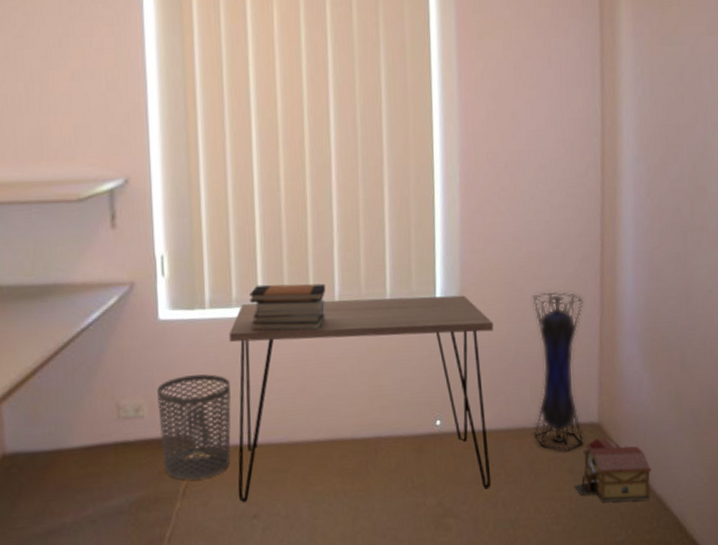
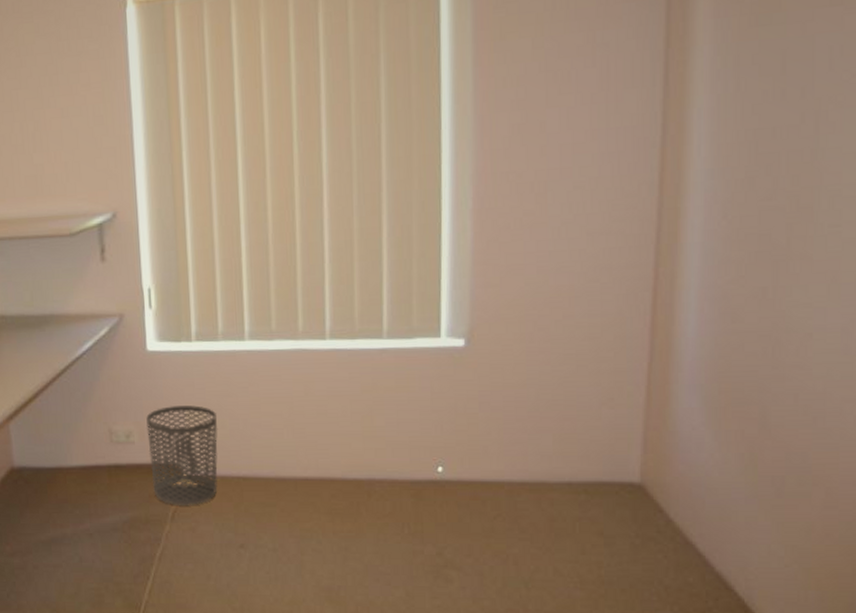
desk: present [229,295,494,503] -> none [215,333,509,544]
book stack: present [249,283,326,330] -> none [235,318,316,366]
lantern: present [532,292,584,452] -> none [555,332,628,512]
toy house: present [574,438,652,502] -> none [605,501,710,575]

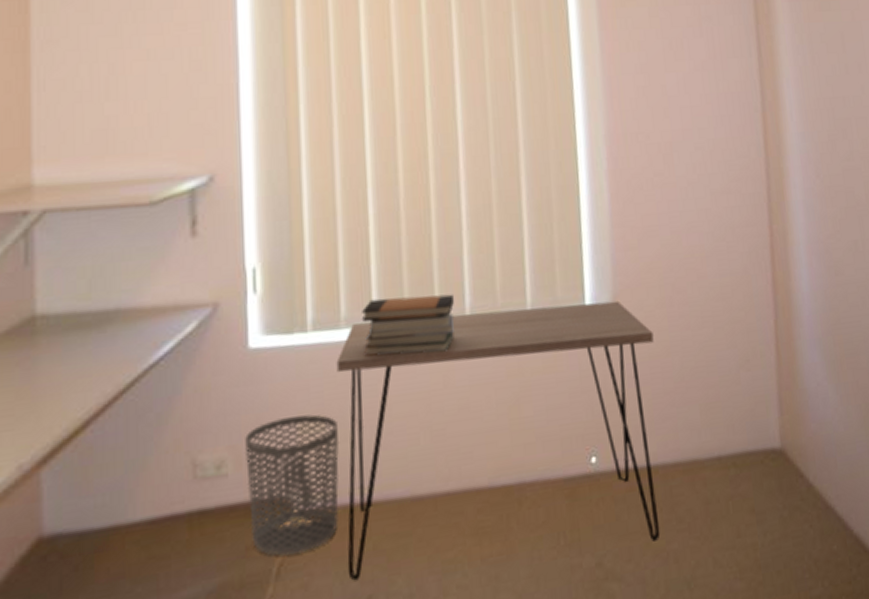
desk: none [215,333,509,544] -> present [336,300,661,581]
book stack: none [235,318,316,366] -> present [361,294,455,356]

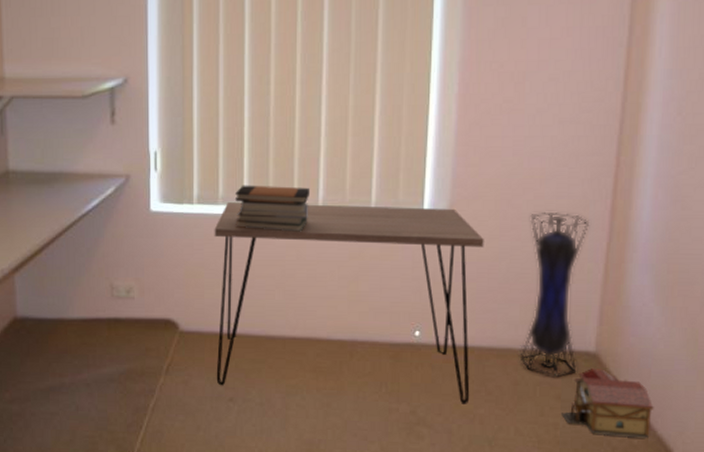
waste bin: present [245,414,340,556] -> none [147,264,214,359]
lantern: none [696,292,766,487] -> present [519,211,590,378]
toy house: none [758,466,847,548] -> present [562,369,654,438]

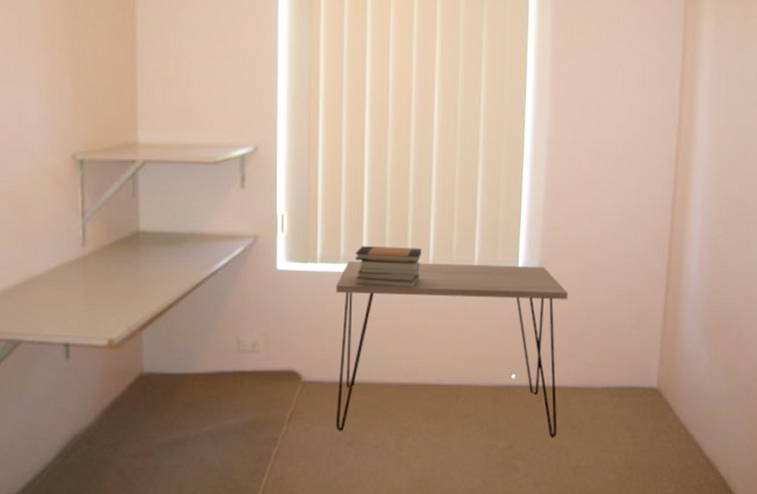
lantern: present [519,211,590,378] -> none [597,268,652,411]
toy house: present [562,369,654,438] -> none [632,402,703,460]

